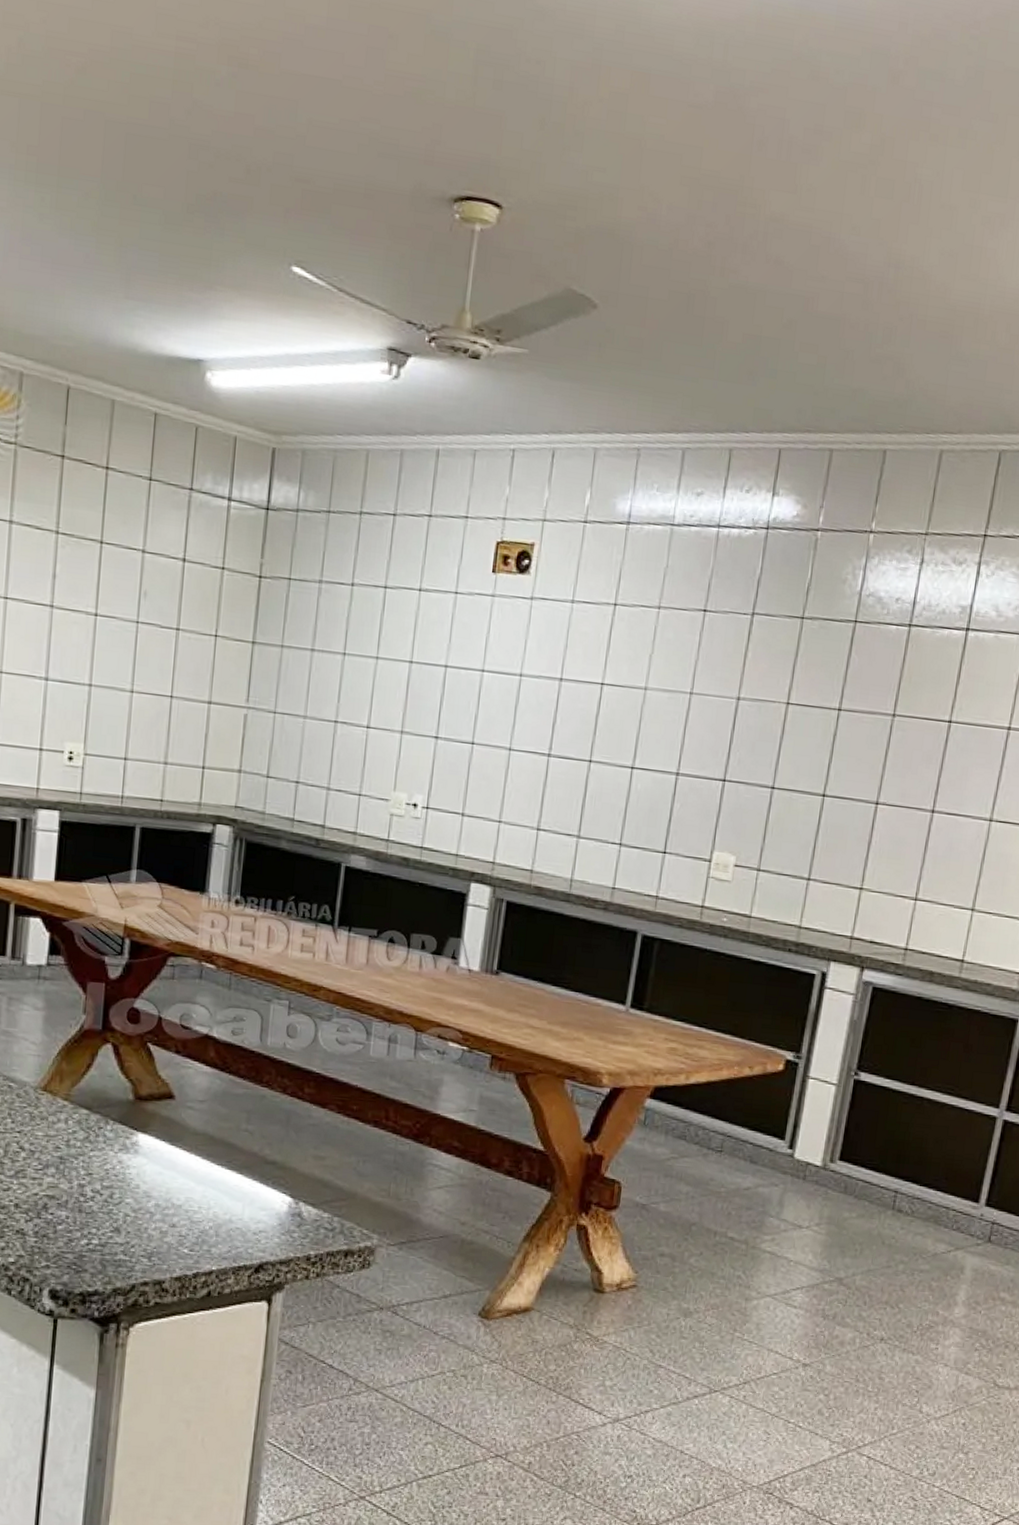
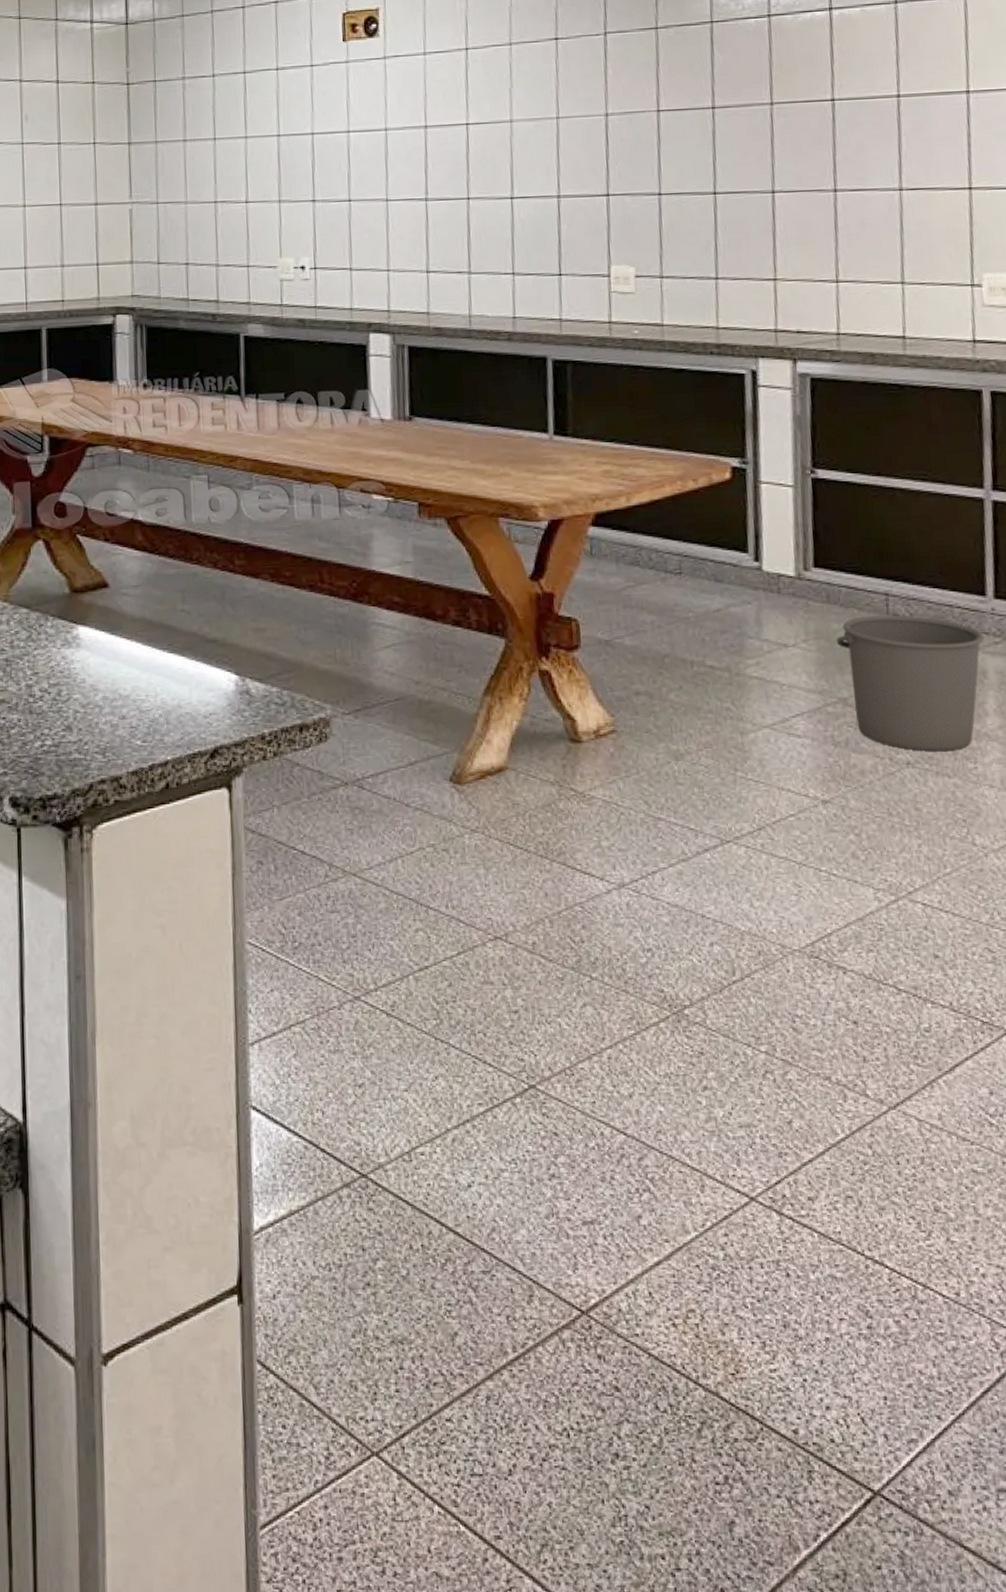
bucket: none [844,1208,970,1333] -> present [836,615,985,752]

